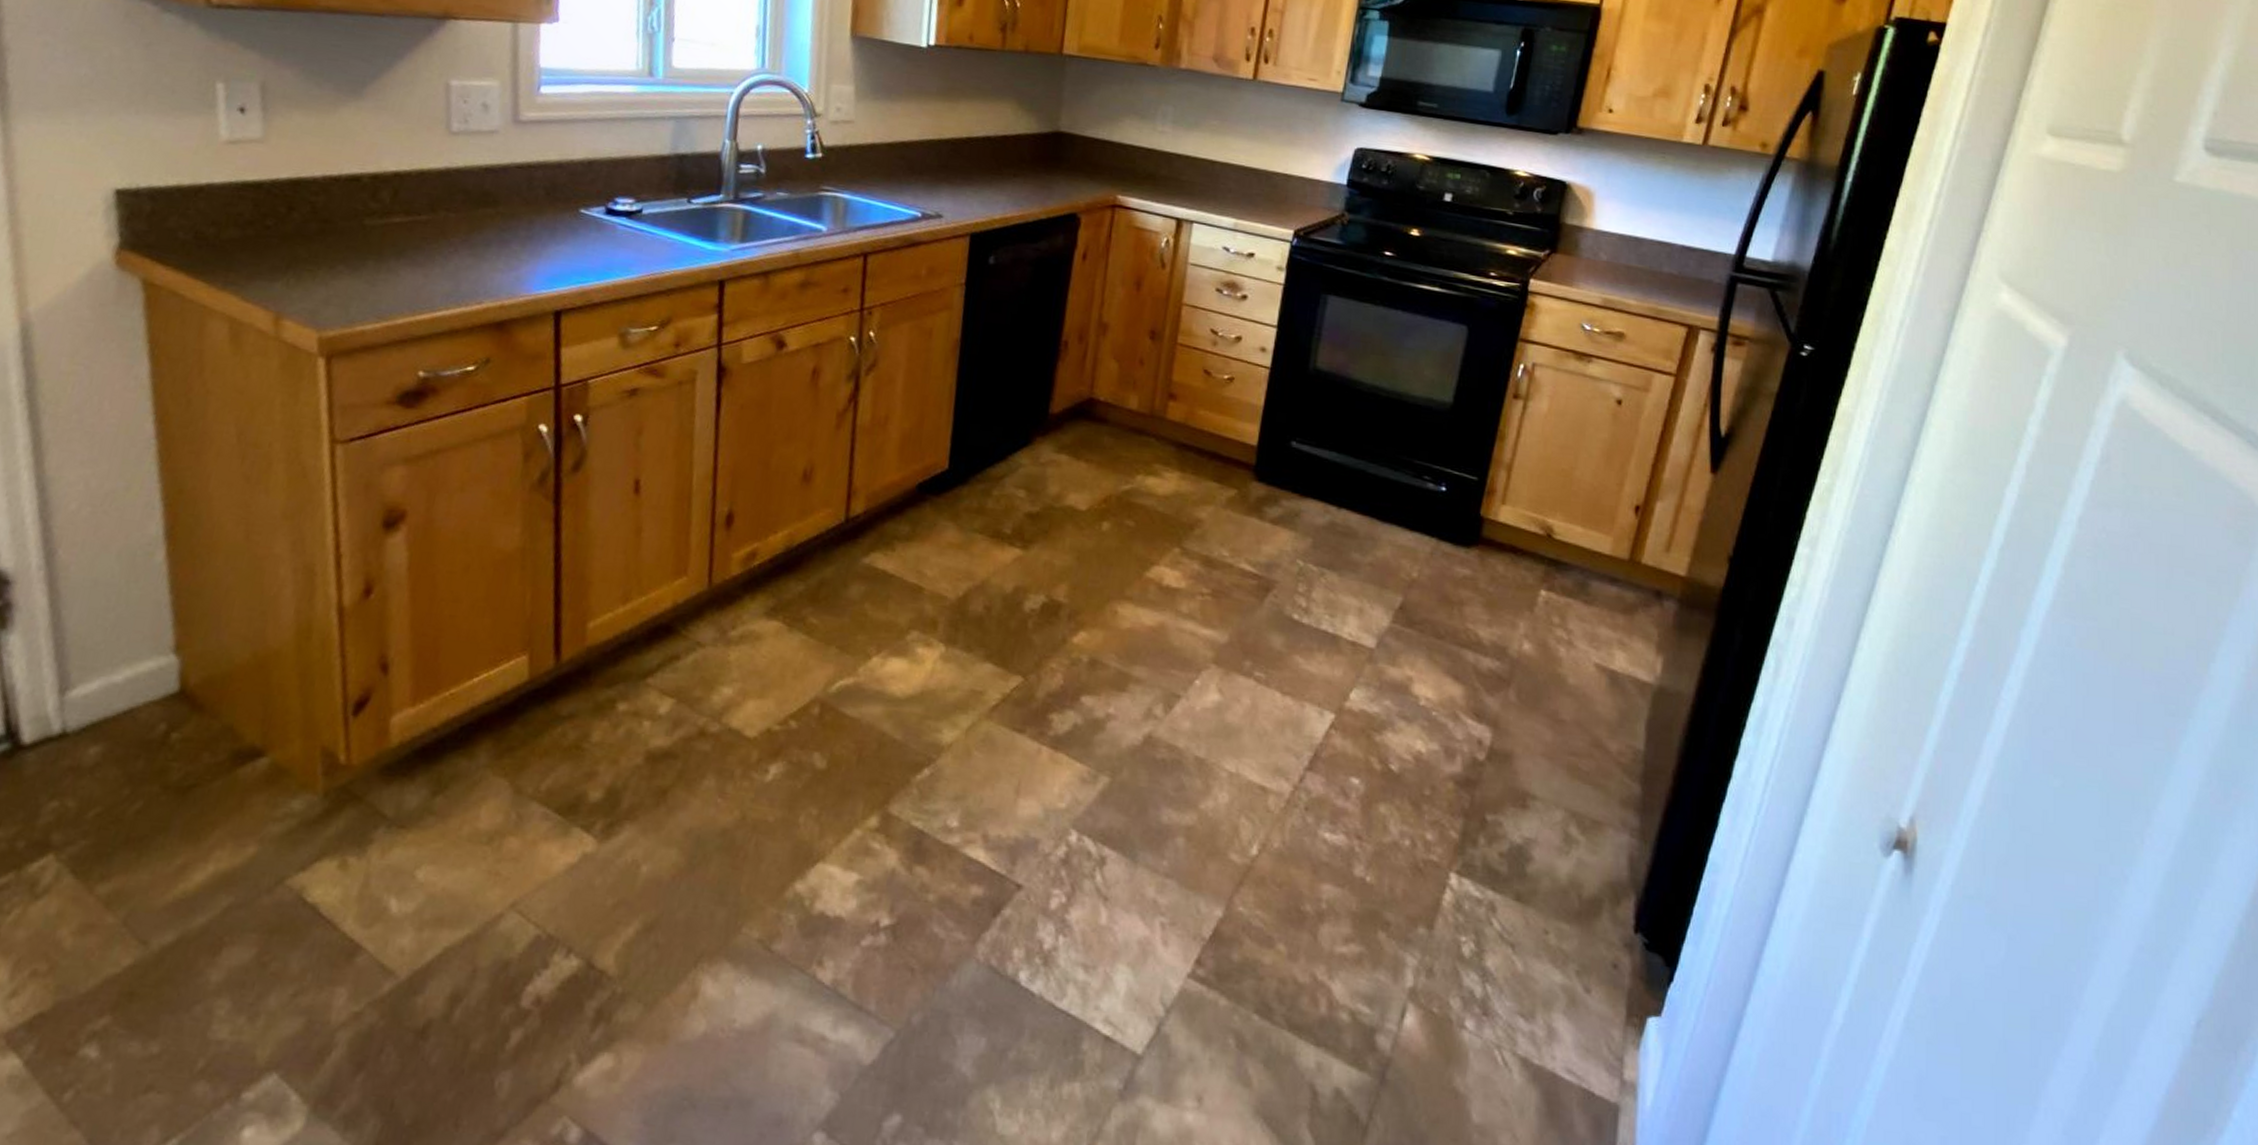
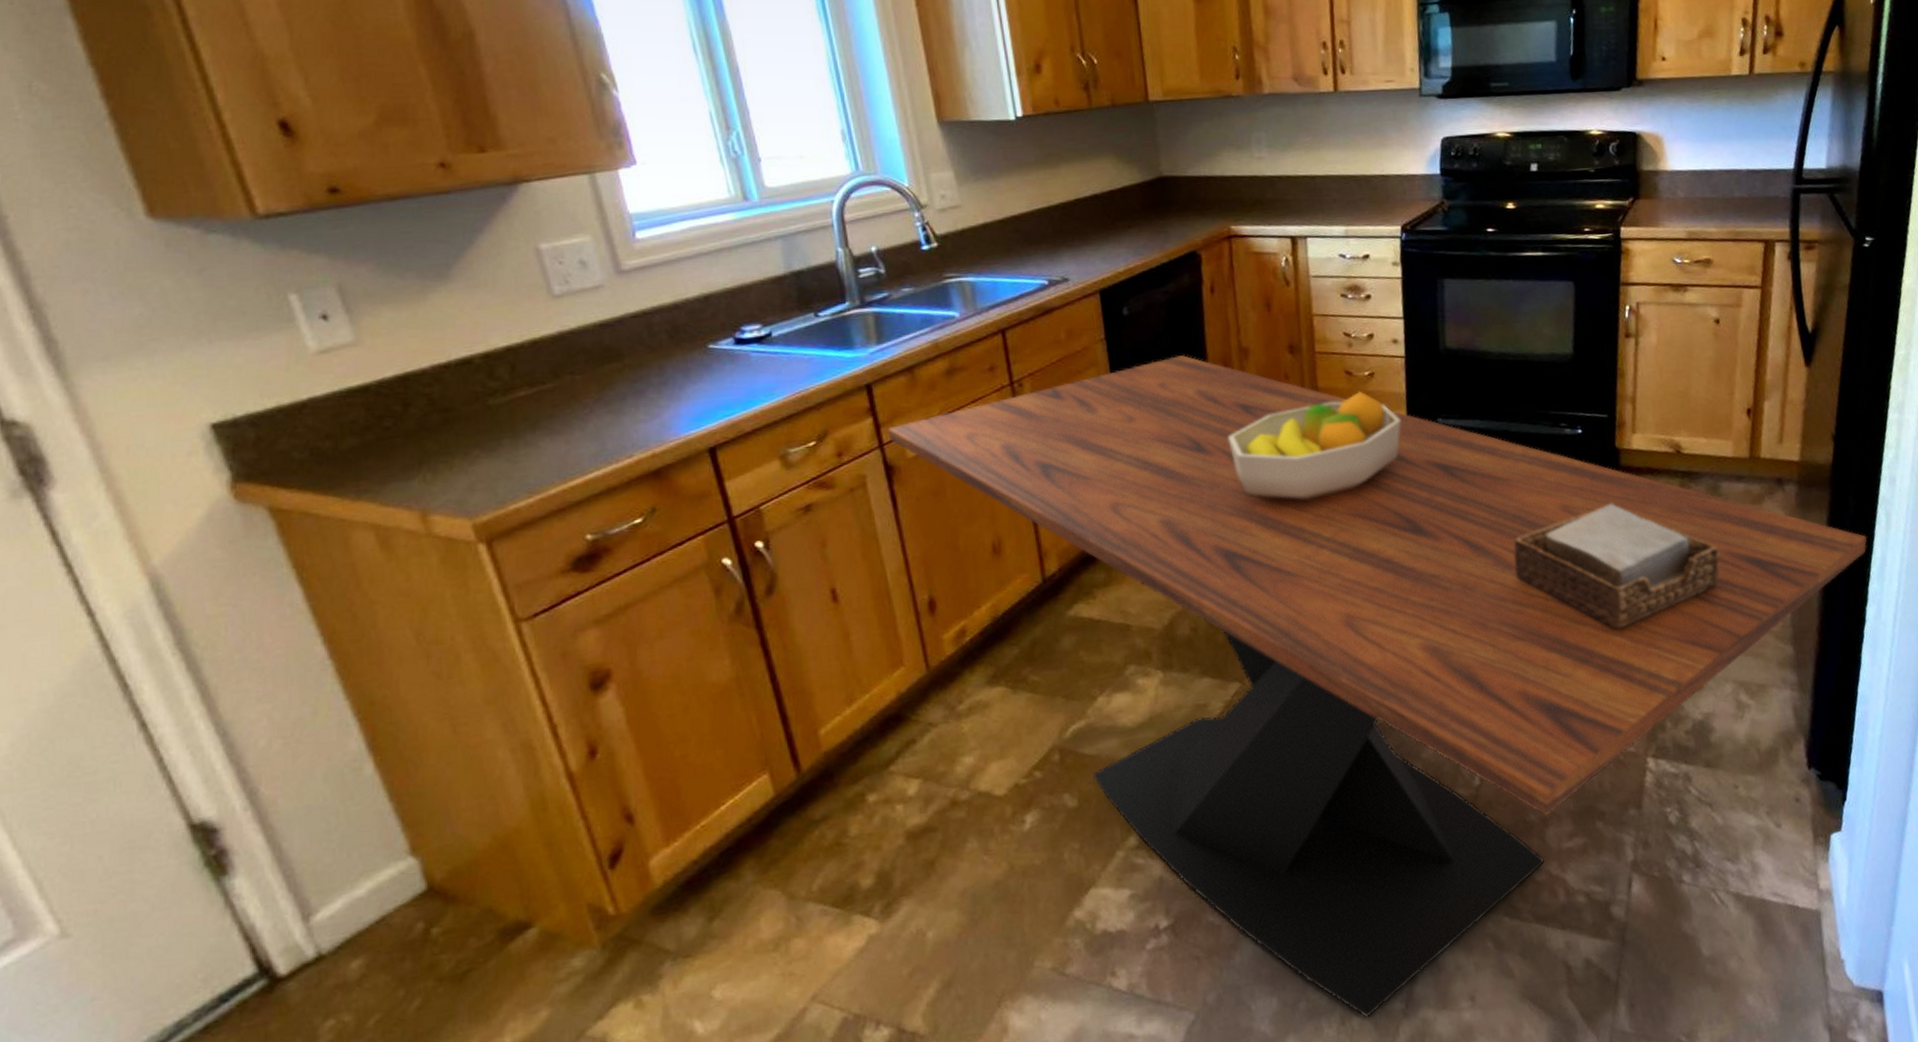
dining table: none [728,316,1750,1089] -> present [887,355,1867,1018]
fruit bowl: none [1067,393,1252,498] -> present [1228,390,1401,501]
napkin holder: none [1342,575,1575,718] -> present [1514,503,1720,630]

